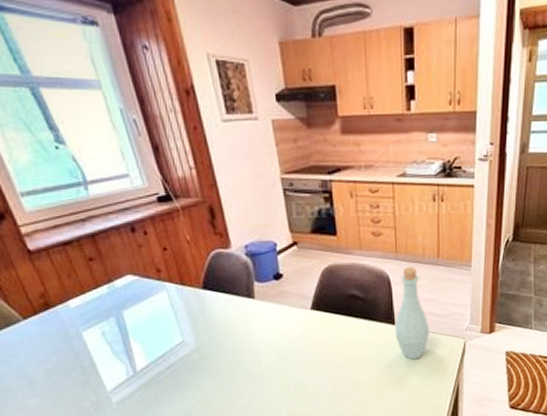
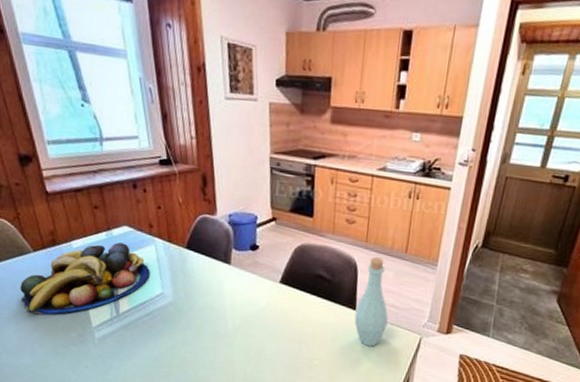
fruit bowl: none [13,294,165,389] -> present [20,242,150,315]

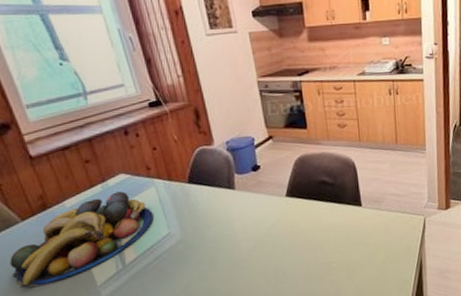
bottle: present [354,257,389,347] -> none [361,153,393,238]

